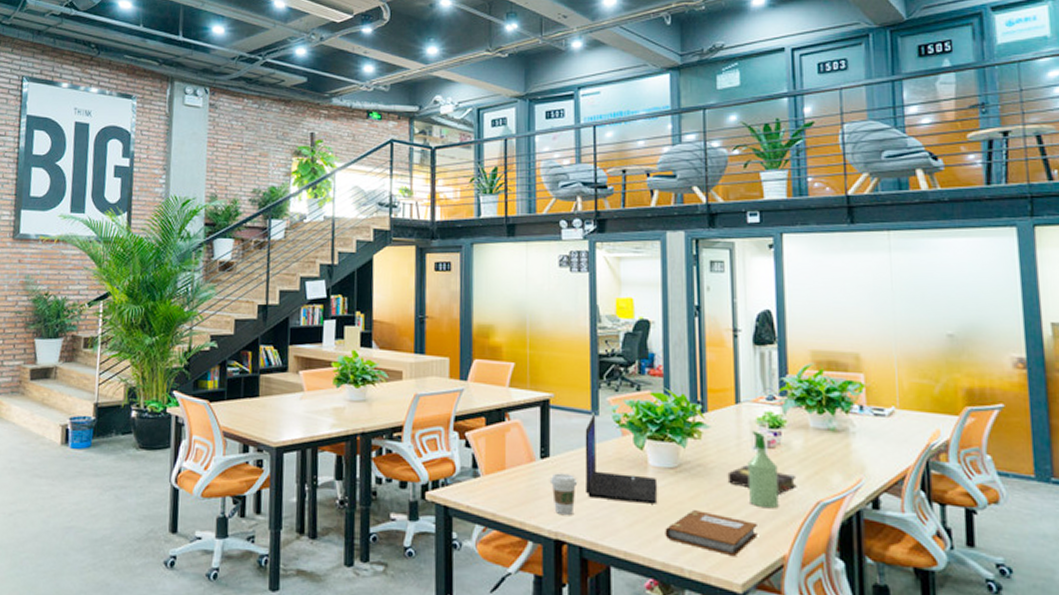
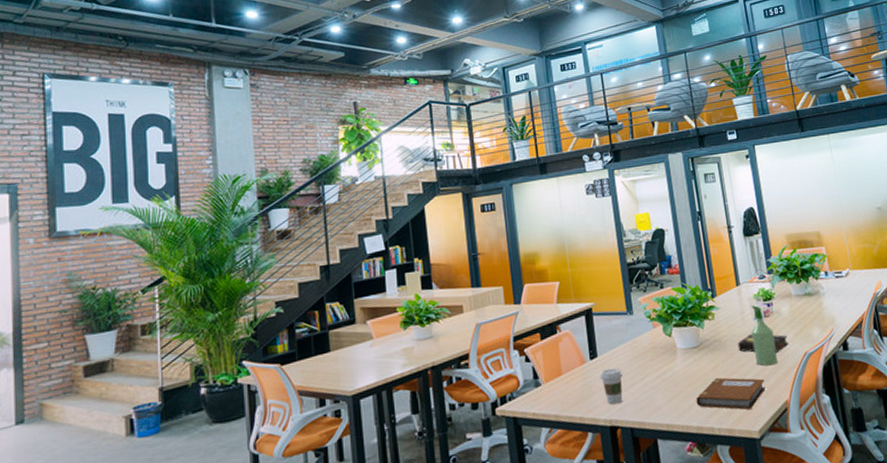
laptop: present [585,414,656,504] -> none [623,314,687,385]

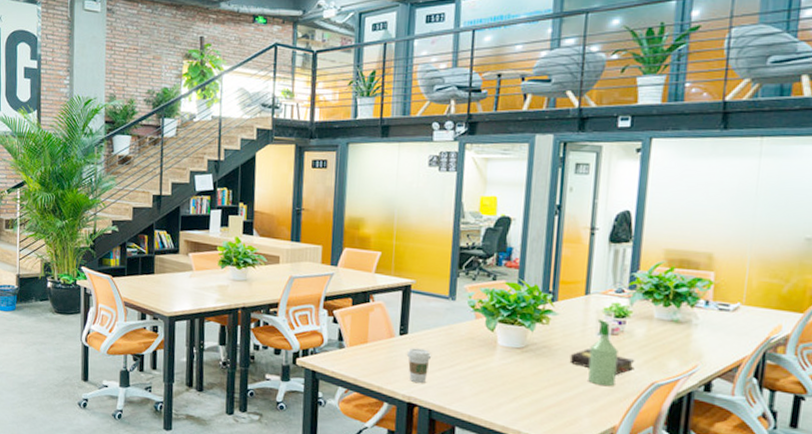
notebook: present [696,377,765,410] -> none [506,384,593,425]

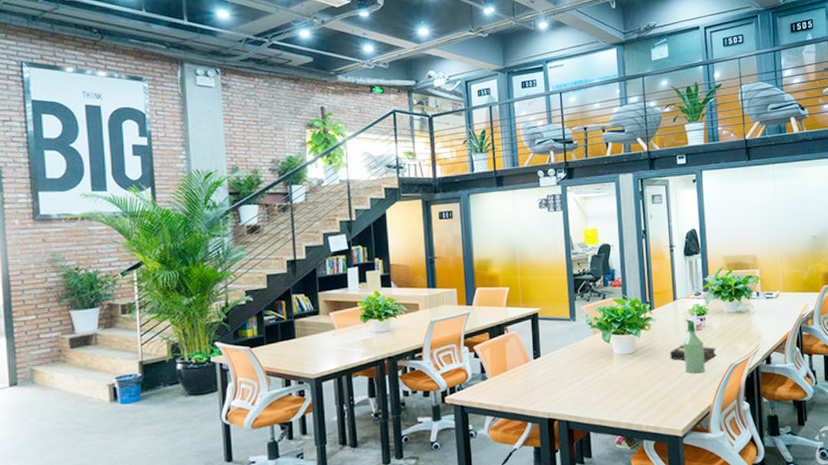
coffee cup: present [406,347,432,384] -> none [541,368,563,400]

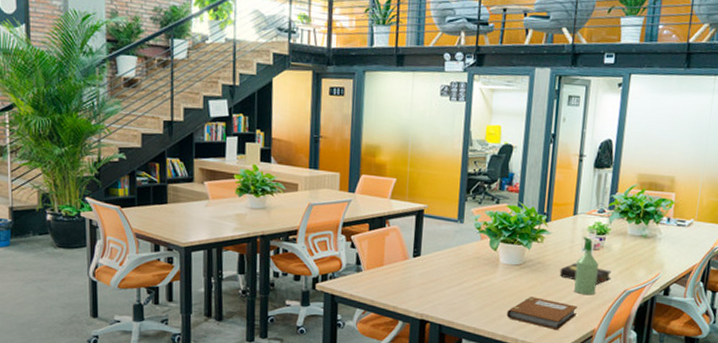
notebook: none [627,382,692,412] -> present [506,297,577,331]

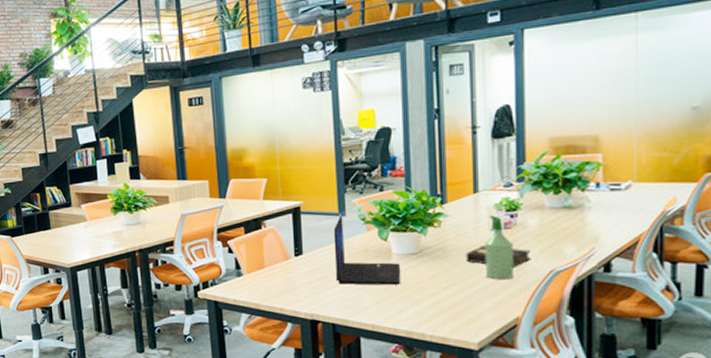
laptop: none [448,222,504,292] -> present [333,215,400,285]
notebook: present [506,297,577,331] -> none [408,287,493,322]

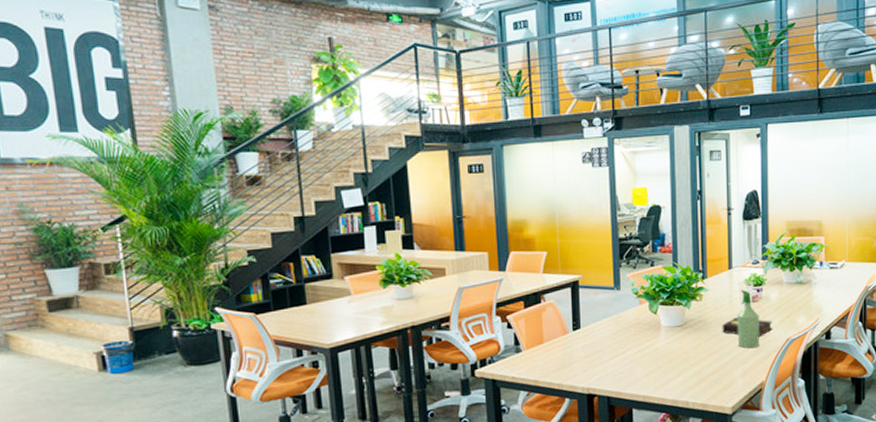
laptop: present [333,215,400,285] -> none [609,289,667,358]

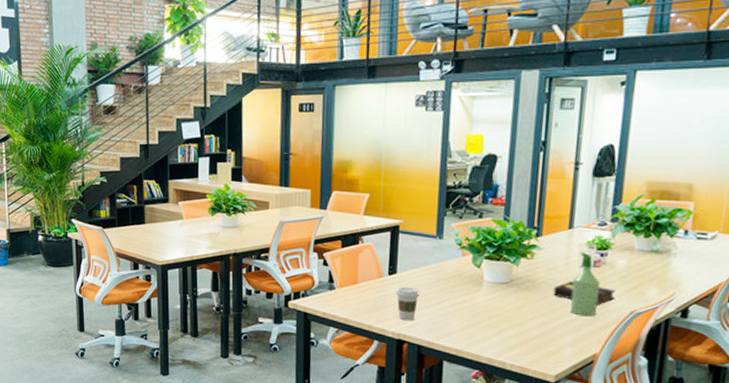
coffee cup: none [581,340,605,374] -> present [395,286,420,321]

